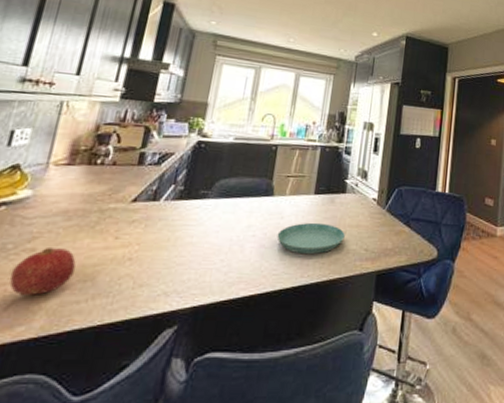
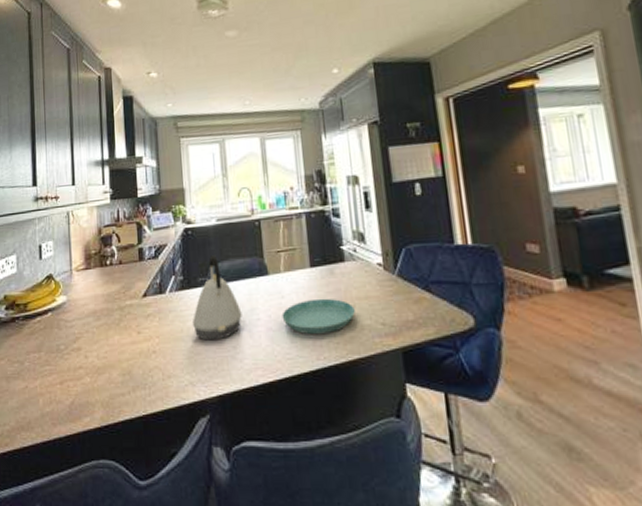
fruit: present [9,248,77,295] -> none [68,346,114,390]
kettle: none [181,171,239,252] -> present [192,255,242,341]

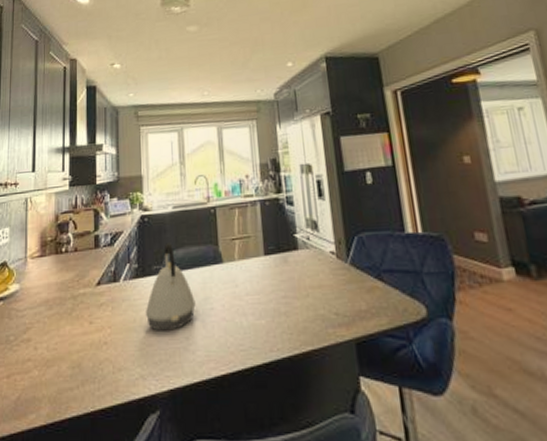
saucer: present [282,298,355,335] -> none [235,287,309,326]

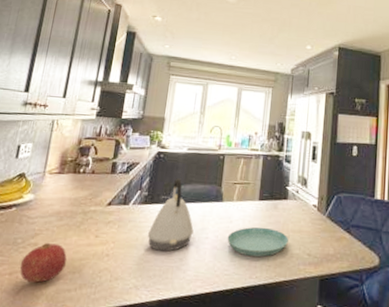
fruit: none [16,337,64,384] -> present [20,243,67,283]
saucer: none [235,287,309,326] -> present [227,227,289,258]

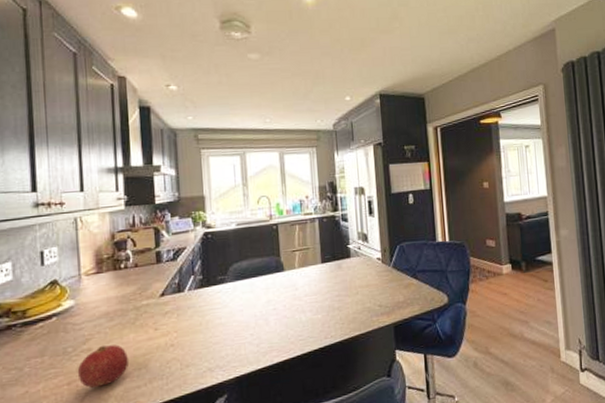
kettle: present [147,178,194,252] -> none [211,256,259,331]
saucer: present [227,227,289,258] -> none [295,288,358,319]

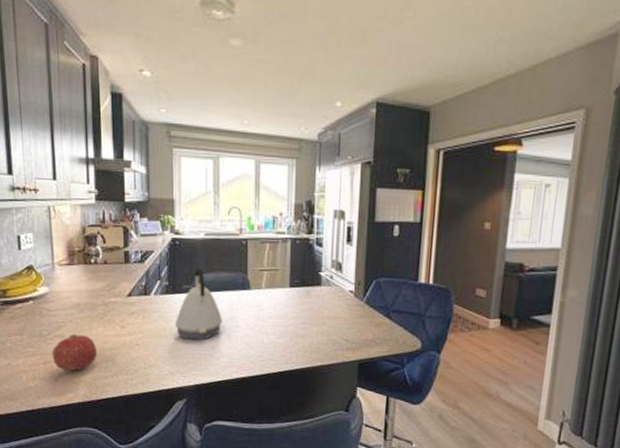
kettle: none [211,256,259,331] -> present [174,266,222,340]

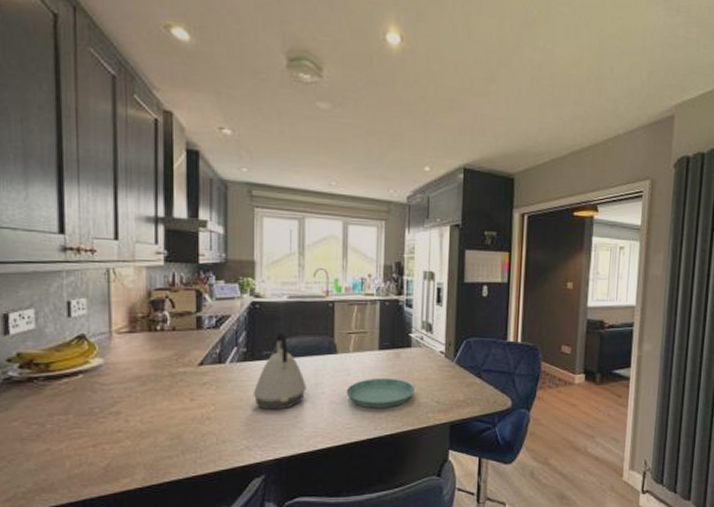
fruit: present [52,334,98,371] -> none [104,411,161,452]
saucer: none [259,314,324,344] -> present [346,378,415,409]

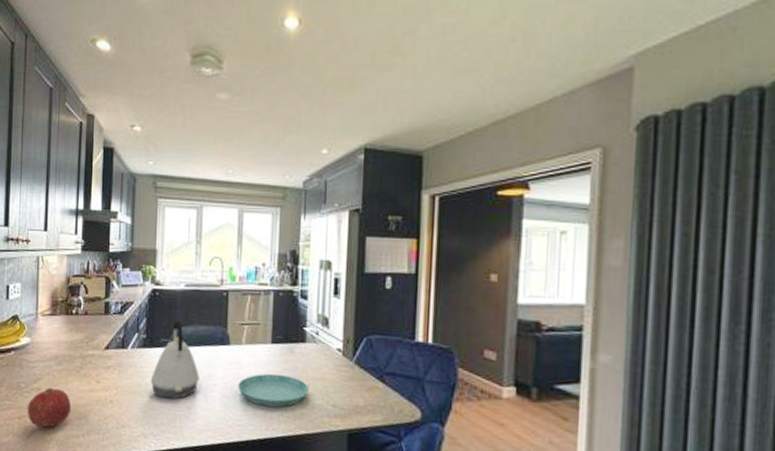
fruit: none [104,411,161,452] -> present [27,388,72,428]

